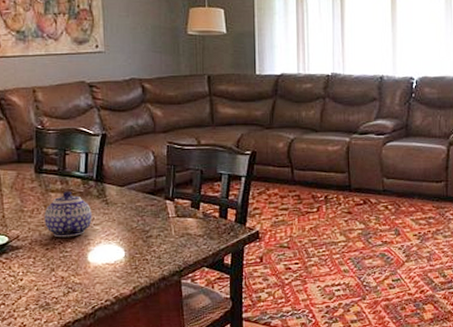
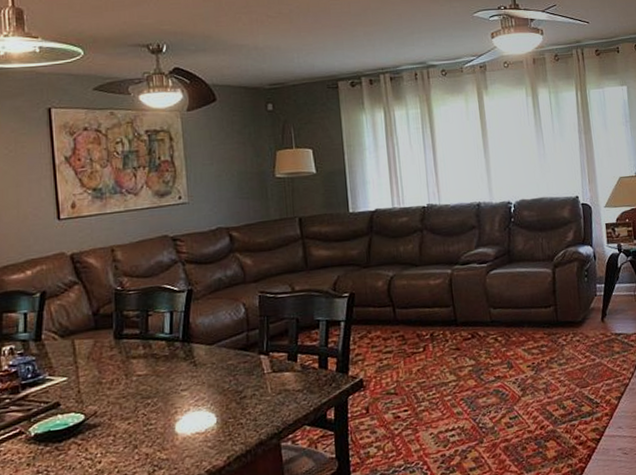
teapot: present [44,191,92,238] -> none [125,355,179,409]

